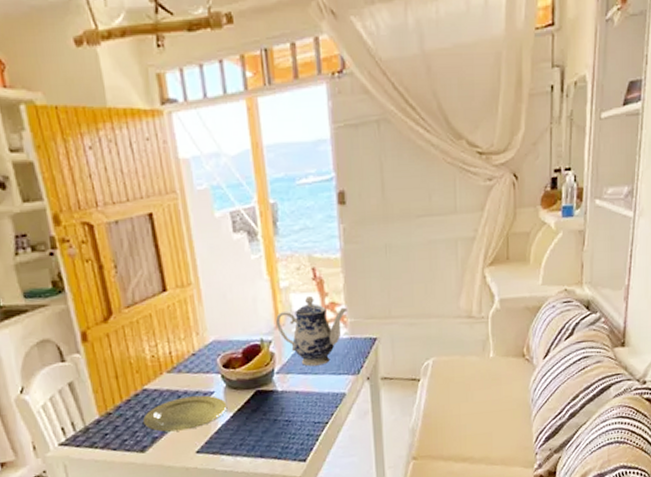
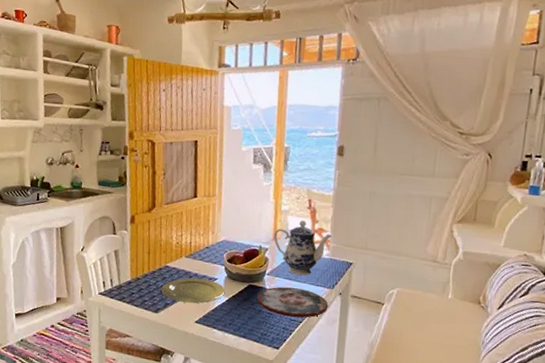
plate: none [269,382,356,421] -> present [257,286,328,318]

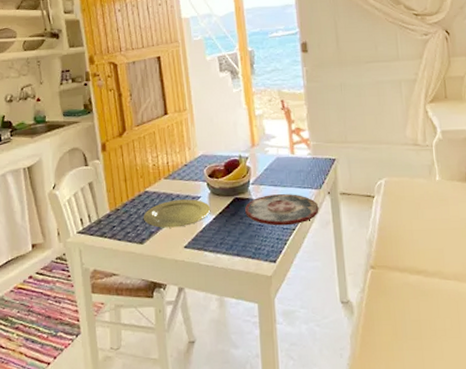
teapot: present [274,220,332,276] -> none [252,122,310,180]

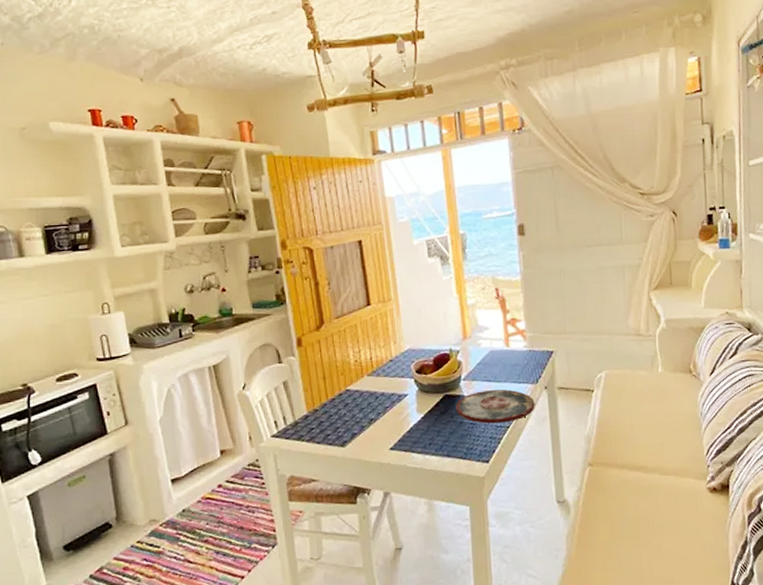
plate: present [144,199,211,228] -> none [345,397,419,429]

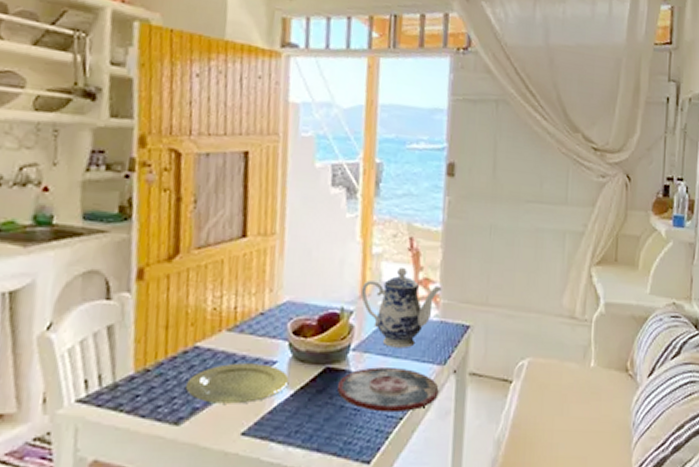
plate: none [345,397,419,429] -> present [186,363,289,404]
teapot: none [463,312,527,375] -> present [361,266,442,348]

